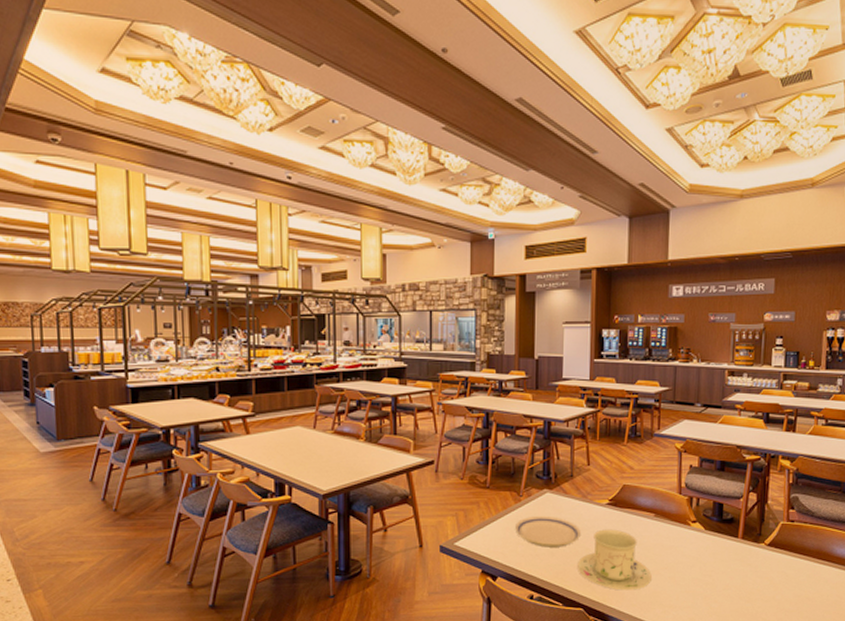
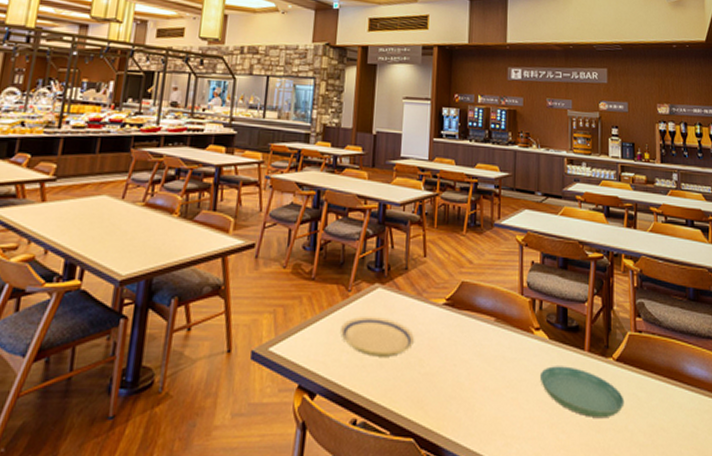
cup and saucer: present [578,529,652,591] -> none [409,335,492,415]
saucer: none [695,551,774,591] -> present [539,366,624,419]

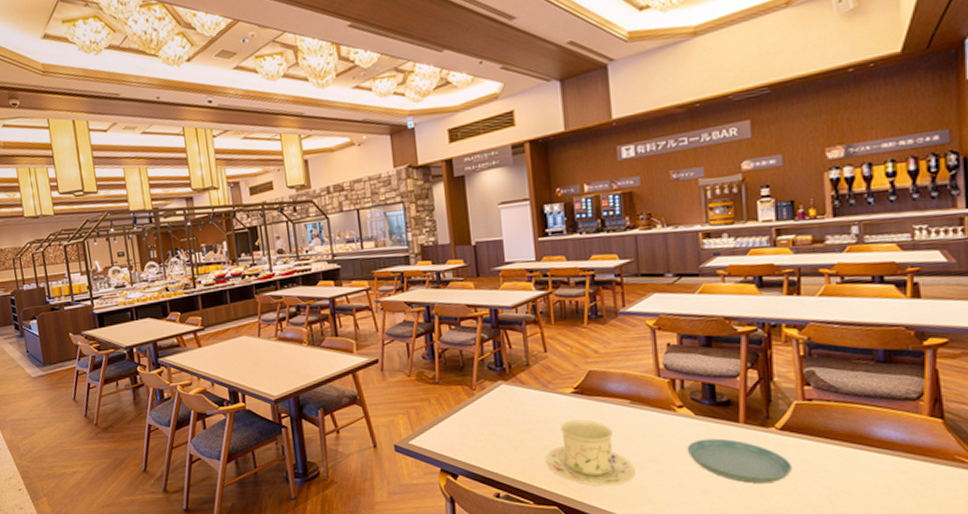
plate: present [341,316,414,357] -> none [471,408,545,443]
cup and saucer: none [409,335,492,415] -> present [546,419,635,487]

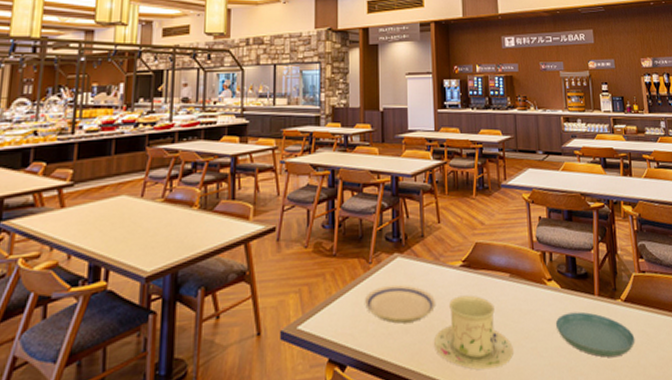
plate: none [471,408,545,443] -> present [365,284,435,324]

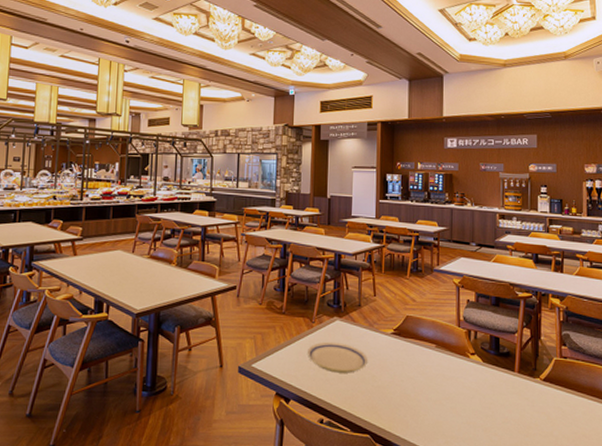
cup and saucer: present [434,295,513,370] -> none [365,357,434,419]
saucer: present [555,311,635,358] -> none [475,383,550,426]

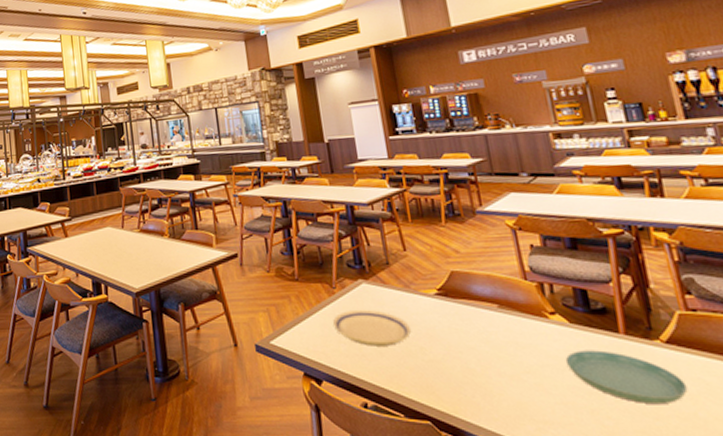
saucer: none [475,383,550,426] -> present [565,350,688,405]

